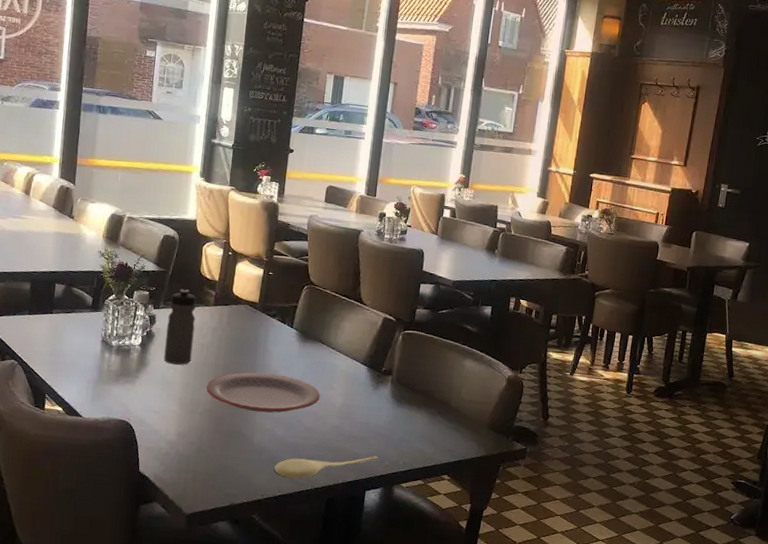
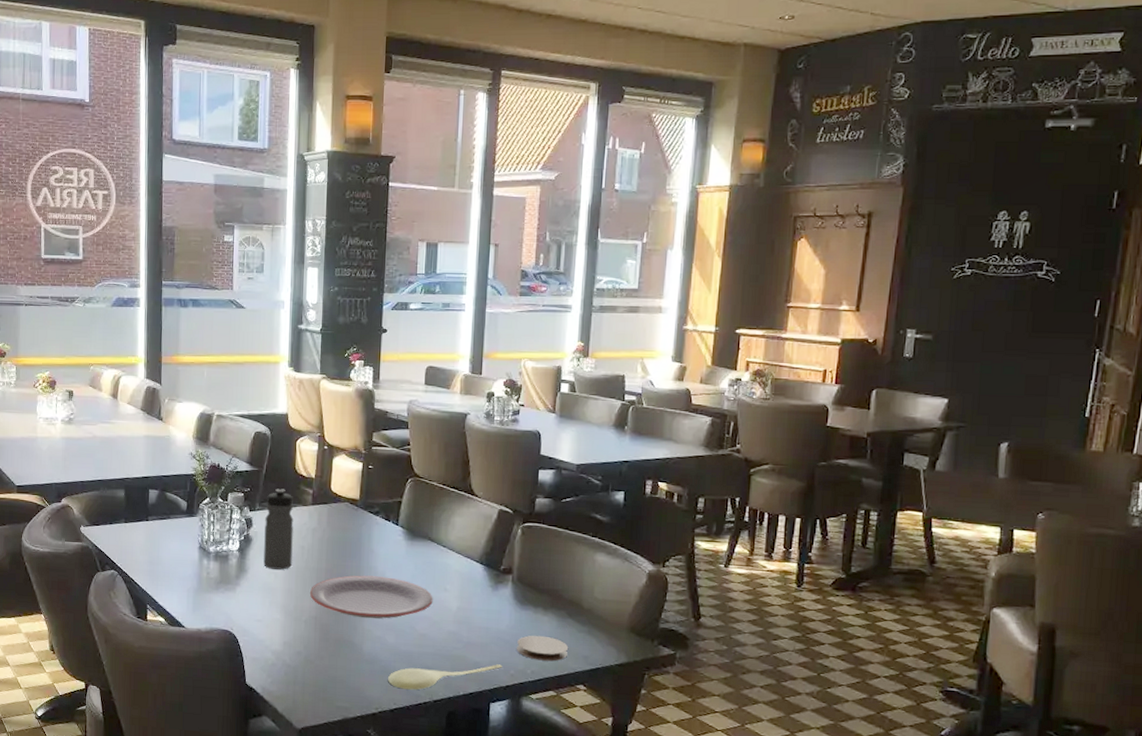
coaster: none [392,430,436,454] -> present [517,635,568,661]

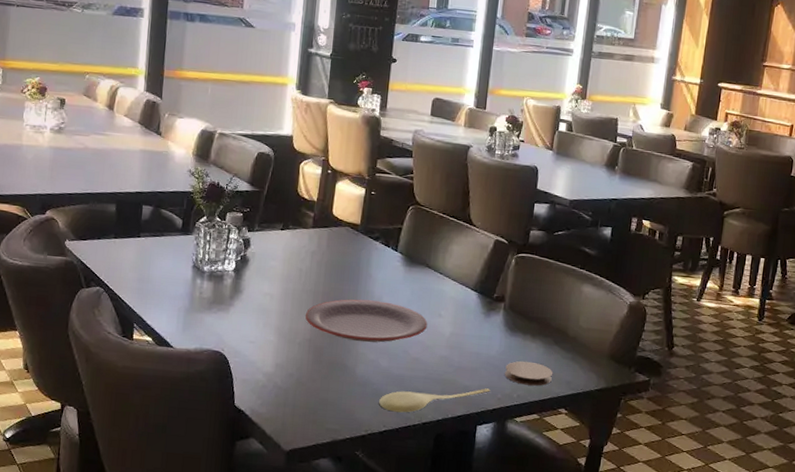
water bottle: present [263,488,294,570] -> none [259,210,294,292]

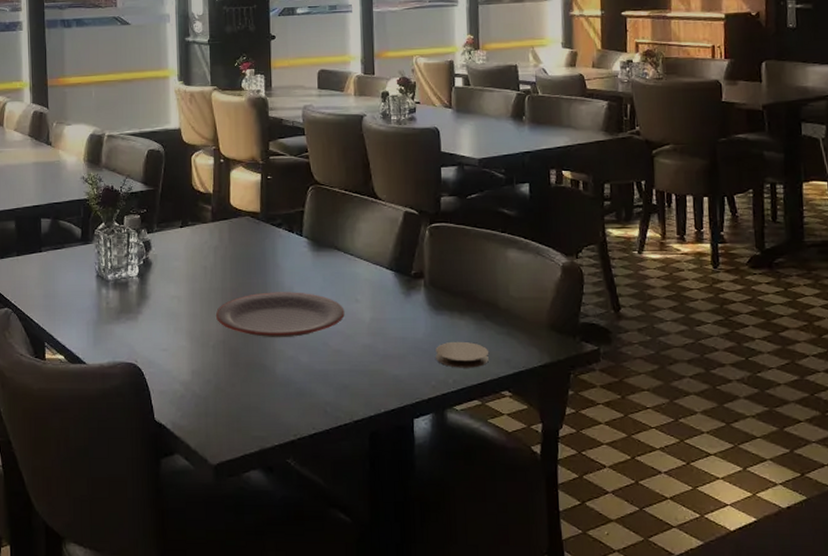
spoon: present [379,388,491,413] -> none [305,376,423,412]

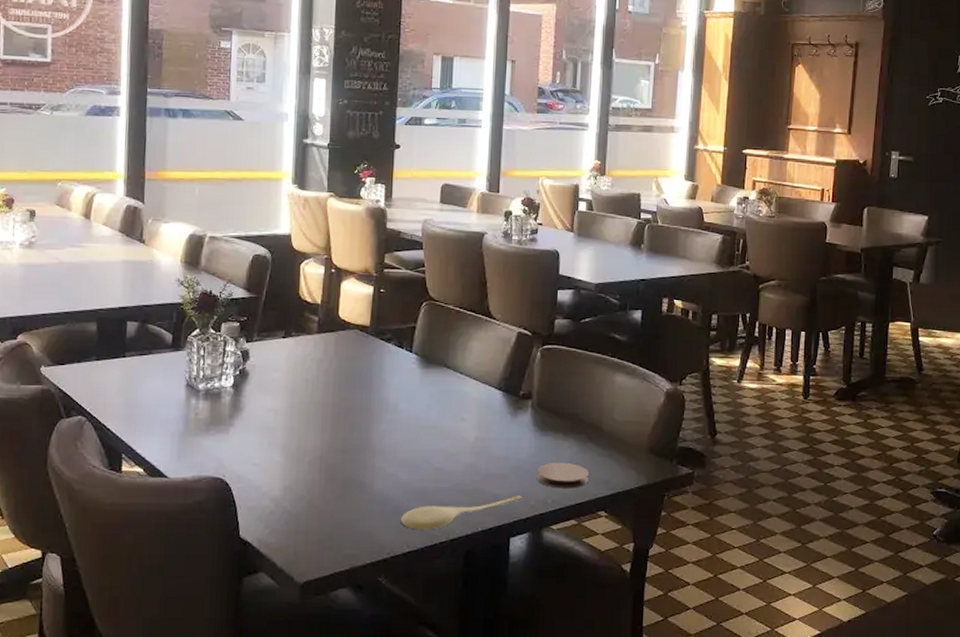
plate: present [215,292,345,338] -> none [314,408,450,455]
spoon: none [305,376,423,412] -> present [401,495,523,530]

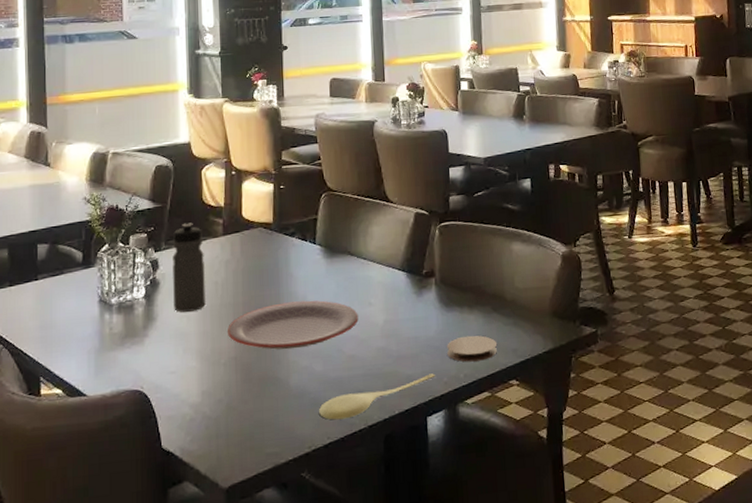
water bottle: none [262,316,297,406] -> present [172,222,205,312]
plate: none [314,408,450,455] -> present [227,300,359,350]

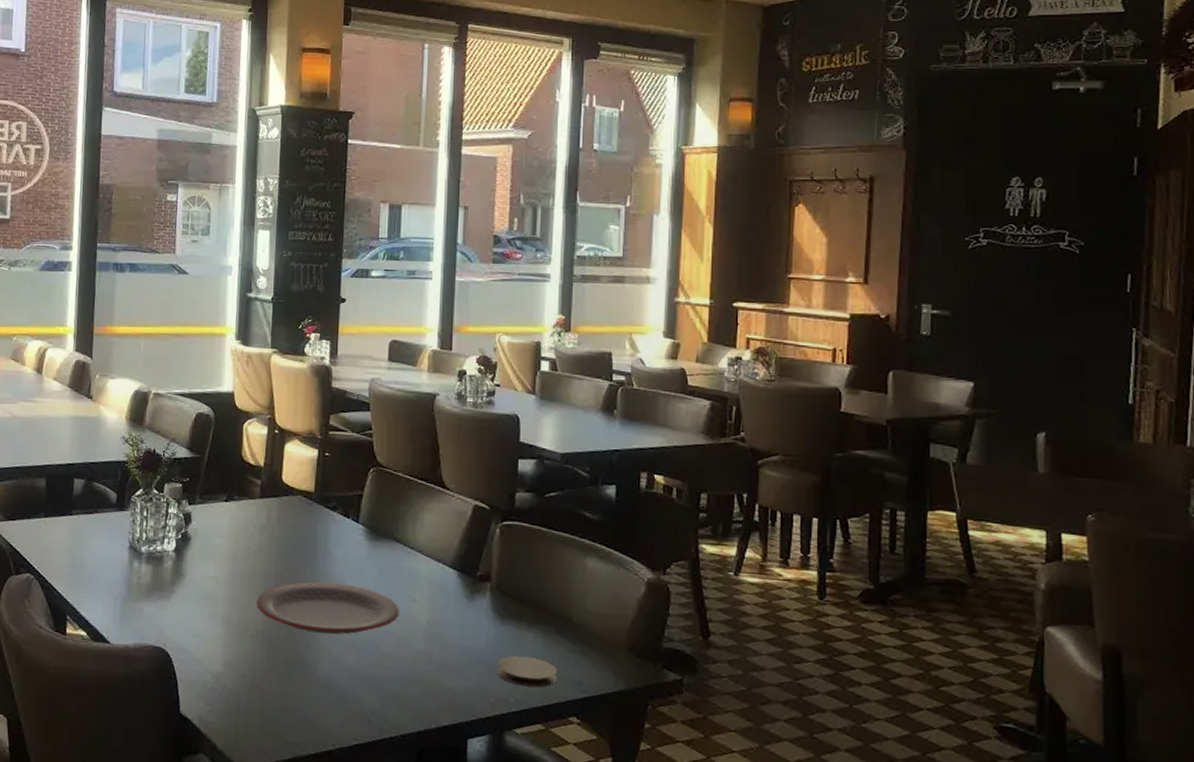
water bottle: present [172,222,205,312] -> none [203,478,239,575]
spoon: present [319,373,435,420] -> none [347,690,481,722]

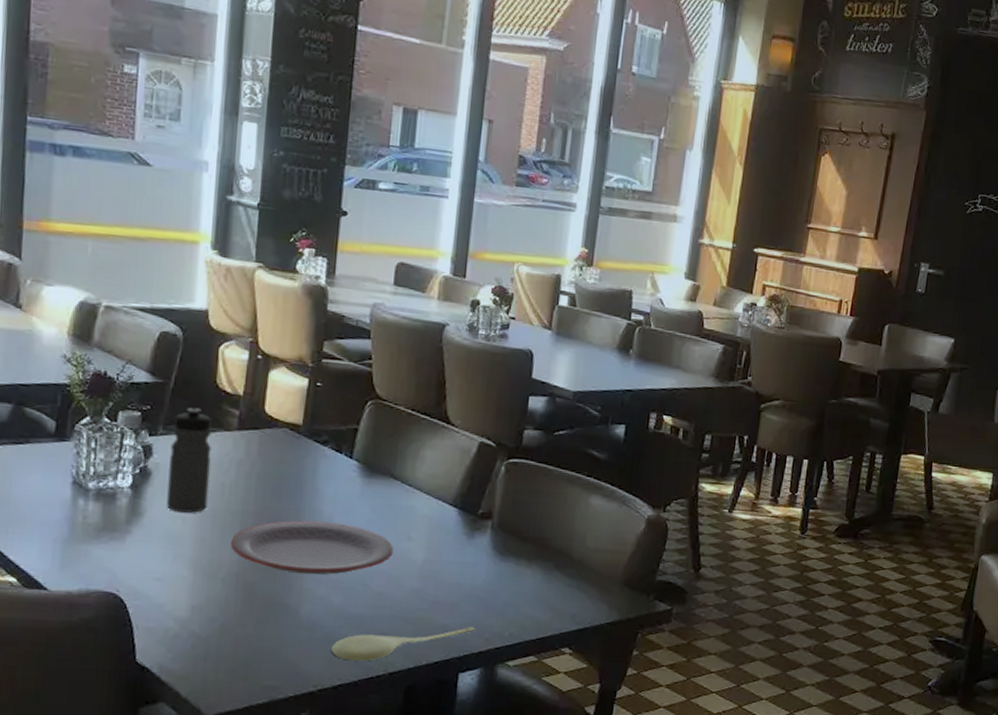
water bottle: none [203,478,239,575] -> present [167,407,212,513]
spoon: none [347,690,481,722] -> present [331,627,476,662]
coaster: present [497,655,557,688] -> none [493,591,553,622]

